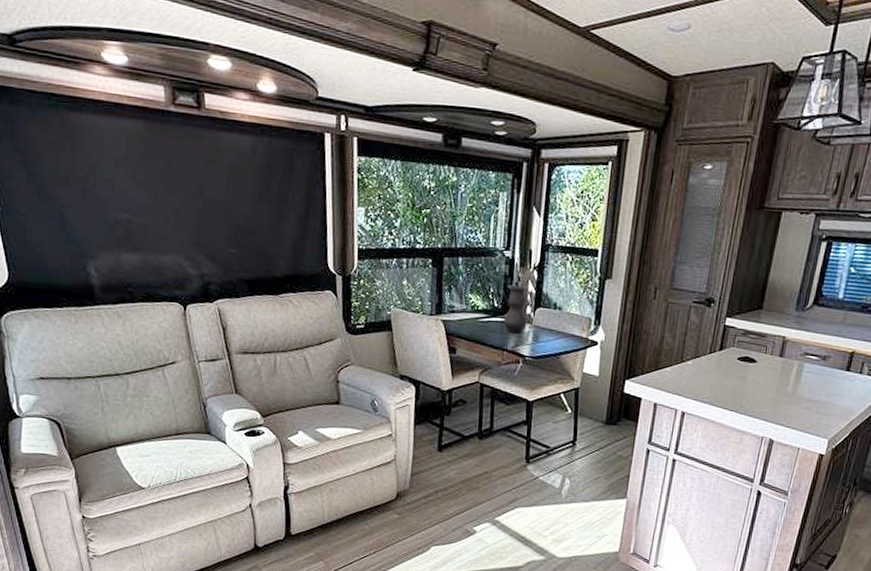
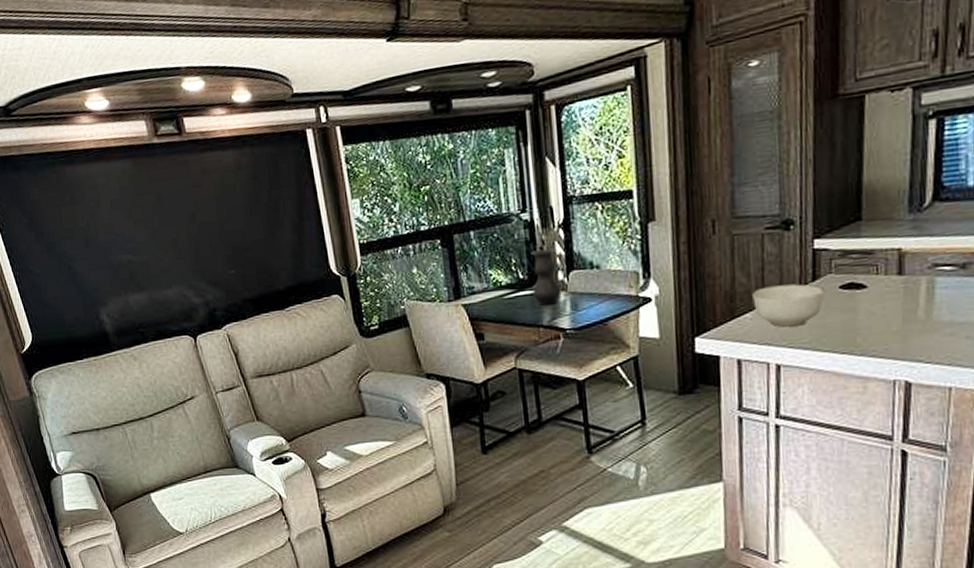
bowl: none [673,348,728,384] -> present [752,283,826,327]

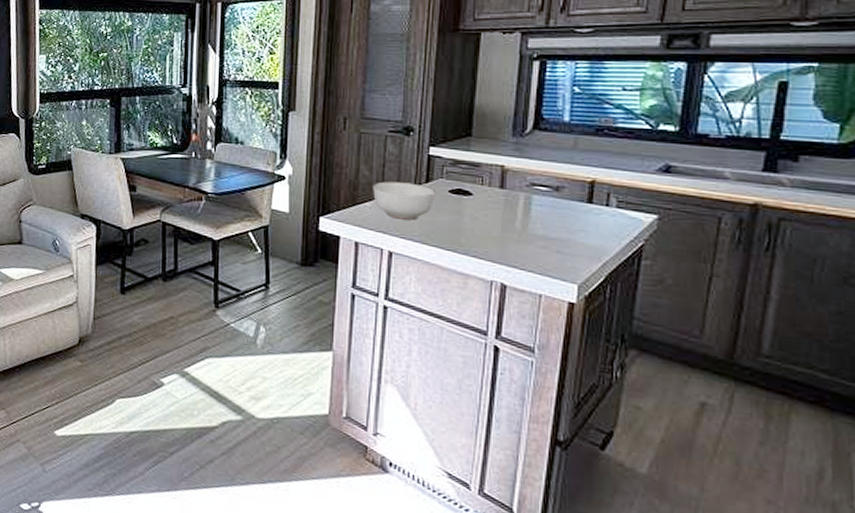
vase: present [531,249,562,306] -> none [183,121,208,170]

